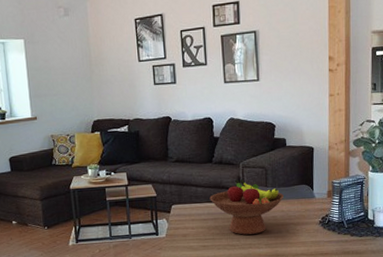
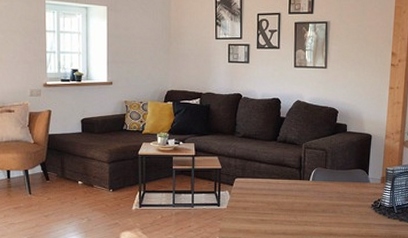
fruit bowl: present [209,179,284,235] -> none [271,159,341,212]

